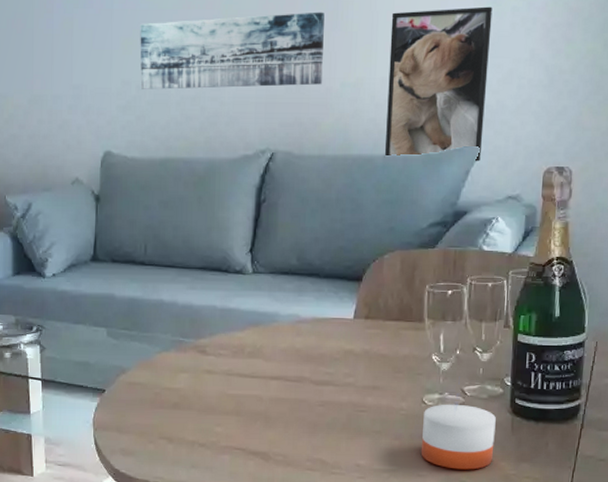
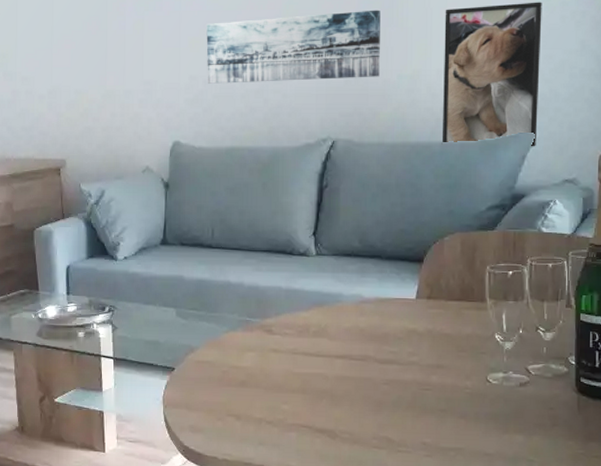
candle: present [420,403,496,470] -> none [487,381,562,449]

